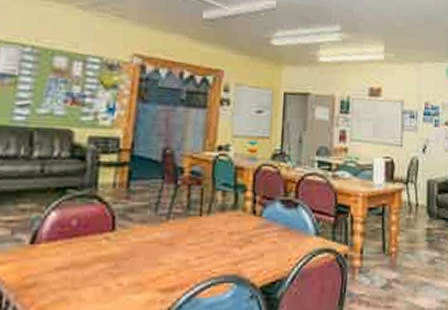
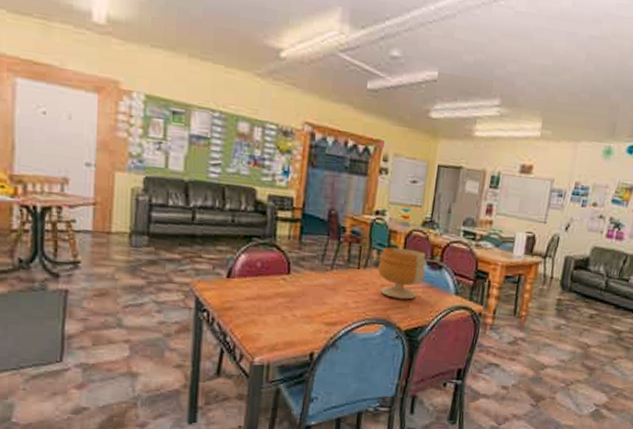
footed bowl: none [223,186,280,248] -> present [377,247,427,300]

